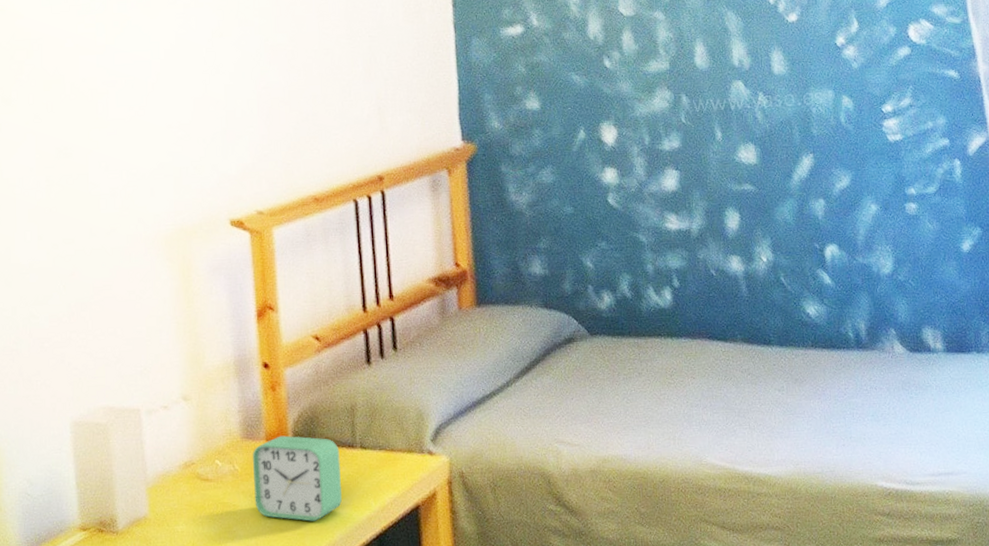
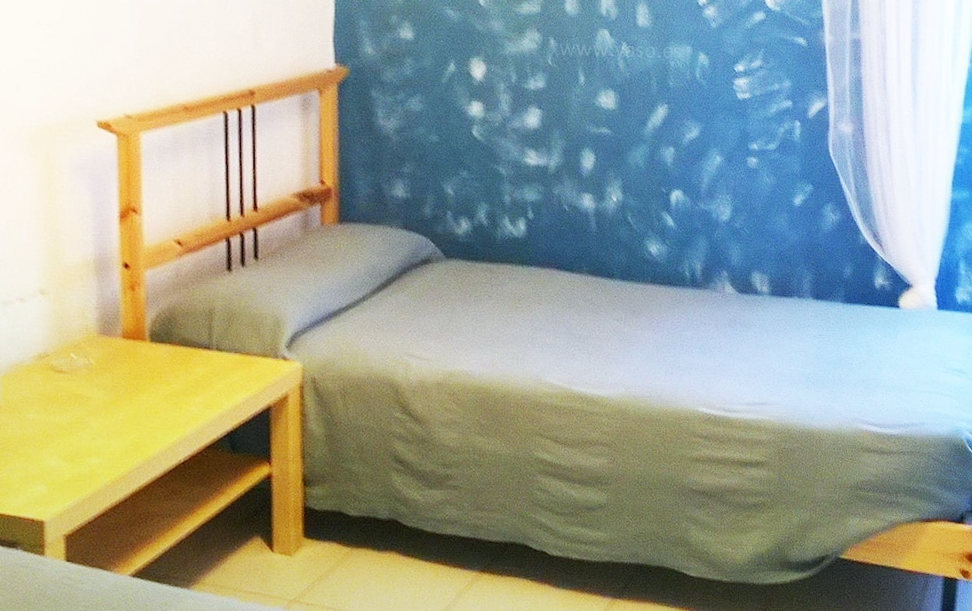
alarm clock: present [252,435,342,521] -> none [107,334,195,416]

